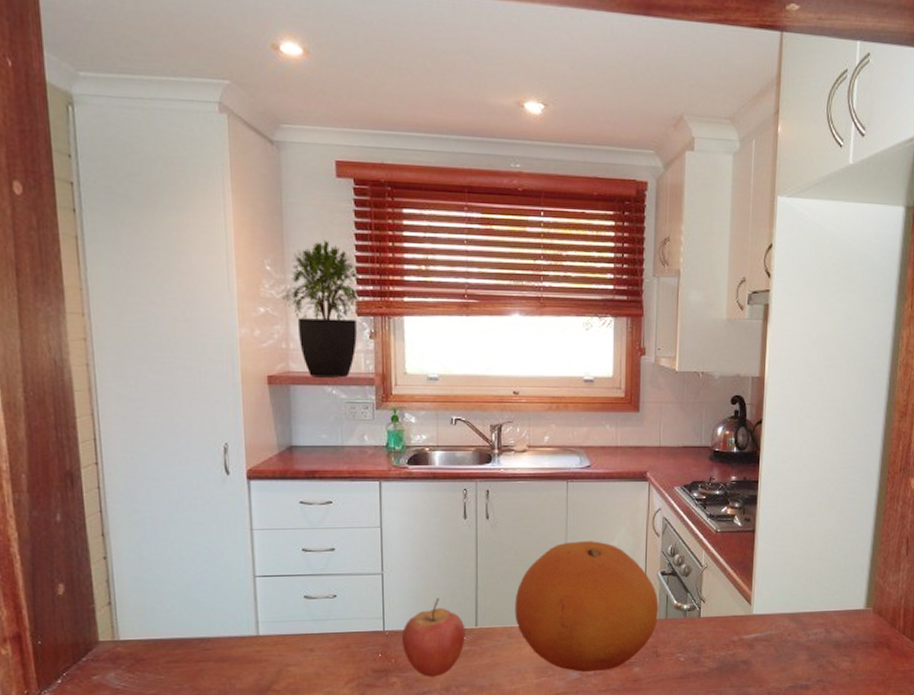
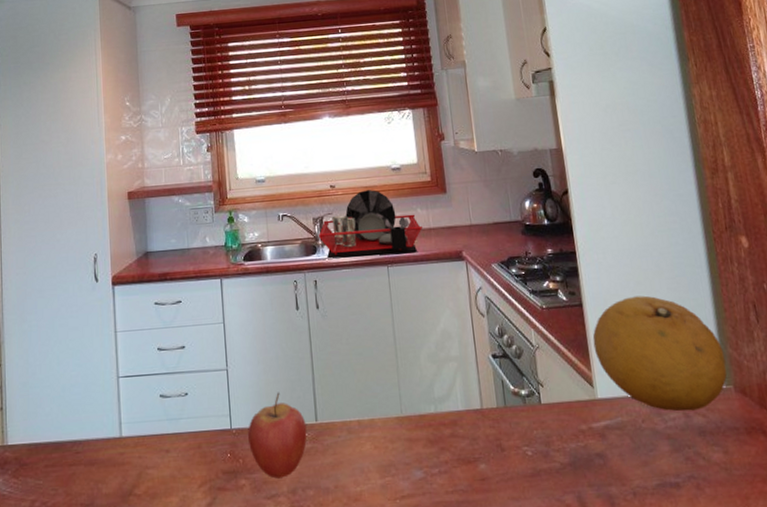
potted plant: present [283,240,364,378] -> none [139,76,202,190]
dish rack: none [494,401,609,470] -> present [318,190,422,259]
fruit: present [515,541,659,672] -> none [350,325,497,470]
fruit: none [758,526,872,628] -> present [592,295,728,411]

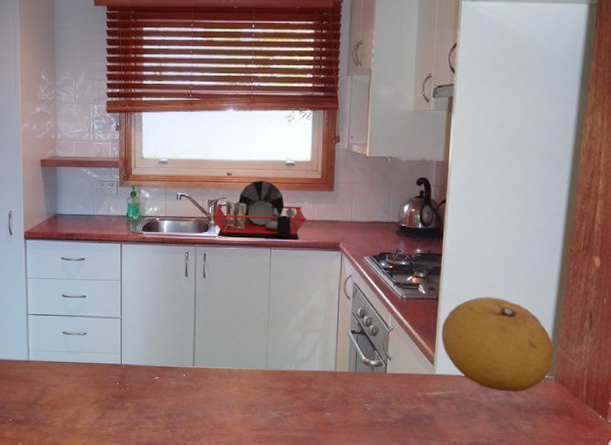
fruit: present [248,392,307,479] -> none [135,340,185,405]

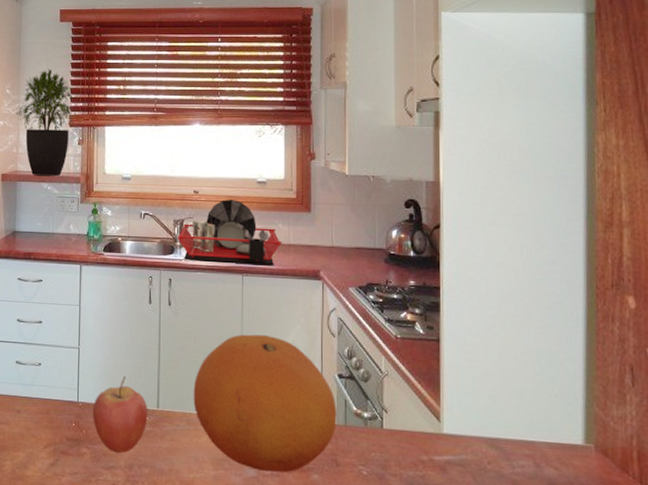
potted plant: none [53,54,112,161] -> present [17,69,75,177]
fruit: none [135,340,185,405] -> present [93,376,148,453]
fruit: none [225,300,349,413] -> present [193,334,337,473]
fruit: present [441,297,554,392] -> none [446,339,590,462]

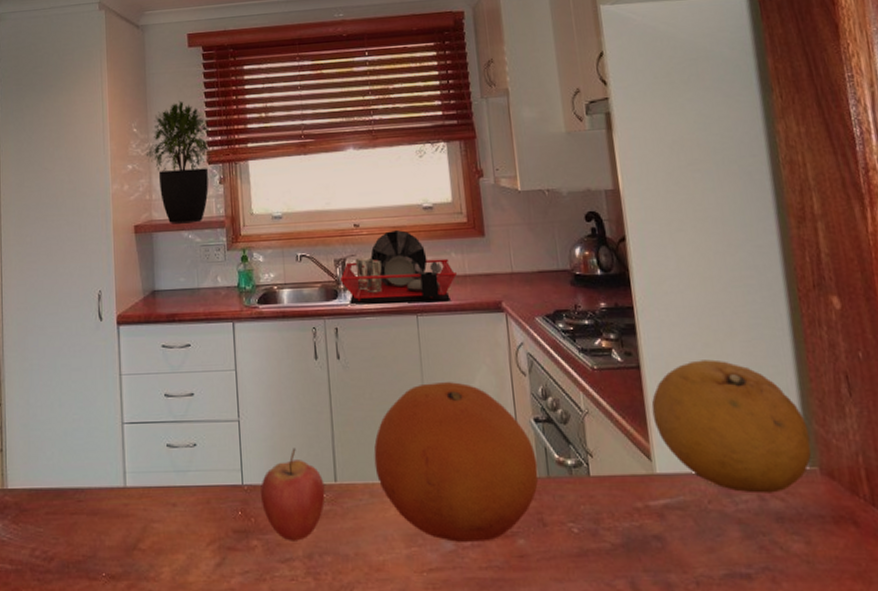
fruit: none [446,339,590,462] -> present [651,359,812,494]

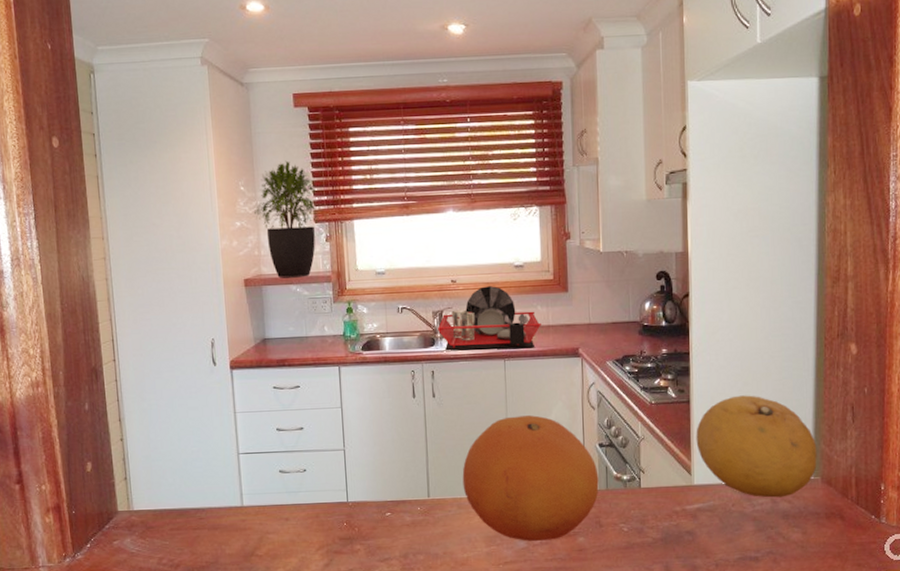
fruit: present [261,447,325,541] -> none [363,471,420,545]

